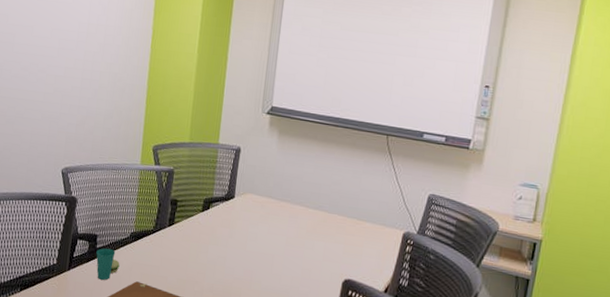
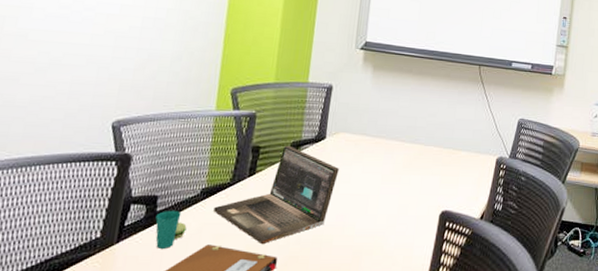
laptop: none [141,201,247,288] -> present [214,145,339,245]

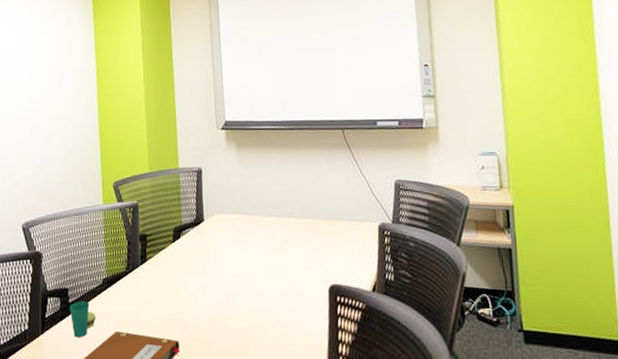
laptop: present [214,145,339,245] -> none [116,231,222,329]

